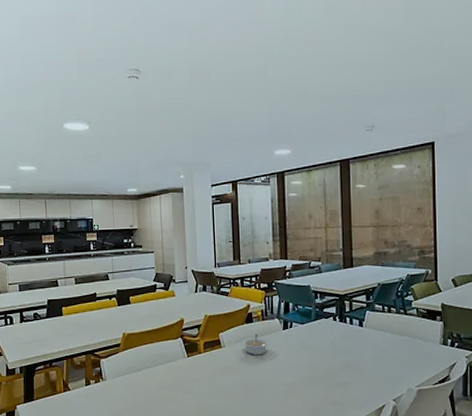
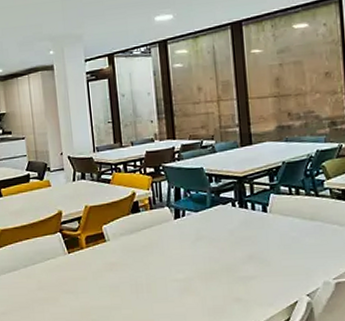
legume: present [243,334,269,356] -> none [129,224,159,249]

